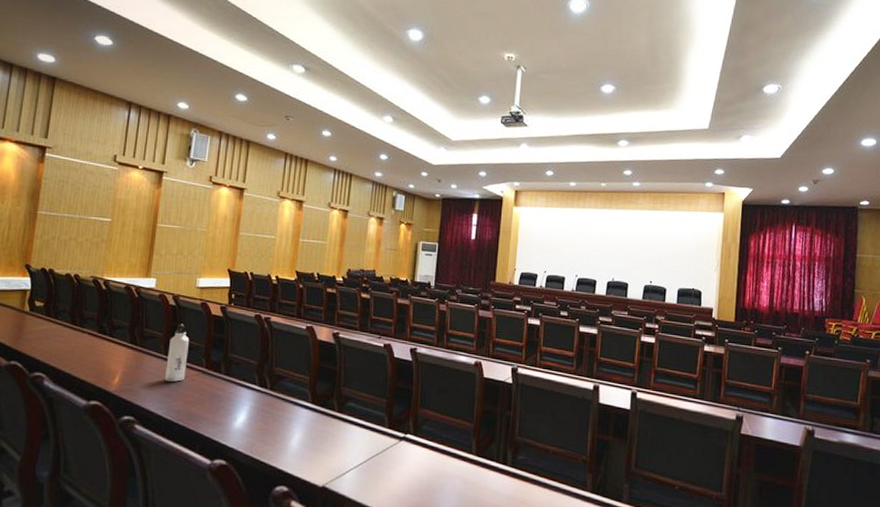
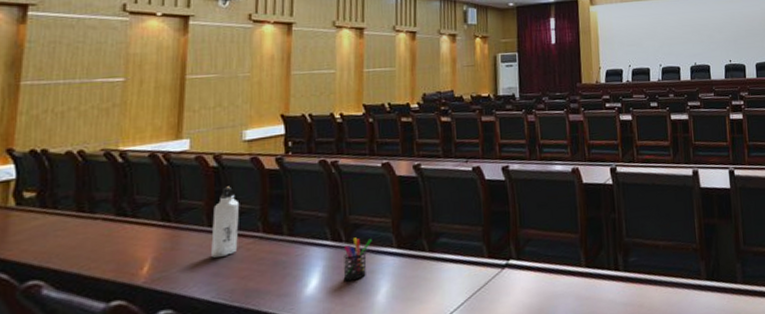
pen holder: none [265,387,292,424] -> present [343,237,372,282]

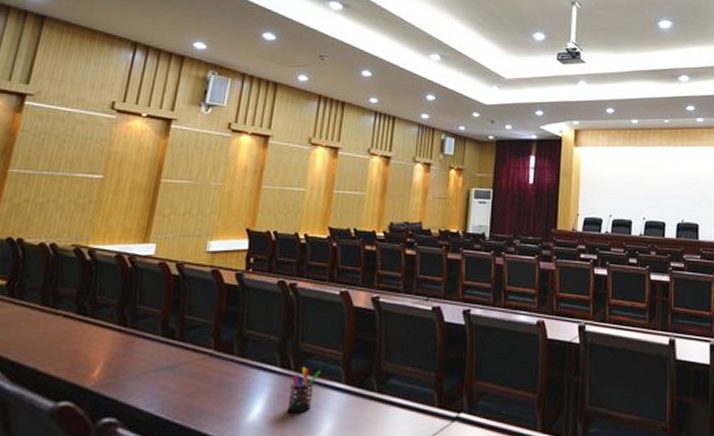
water bottle: present [211,186,240,258] -> none [161,297,195,369]

